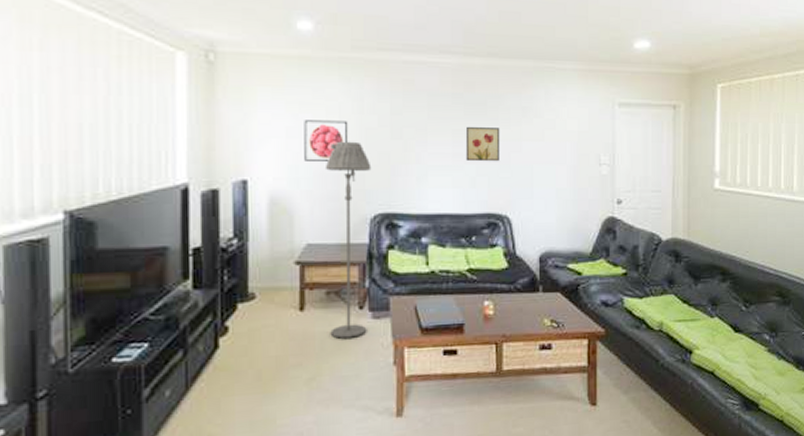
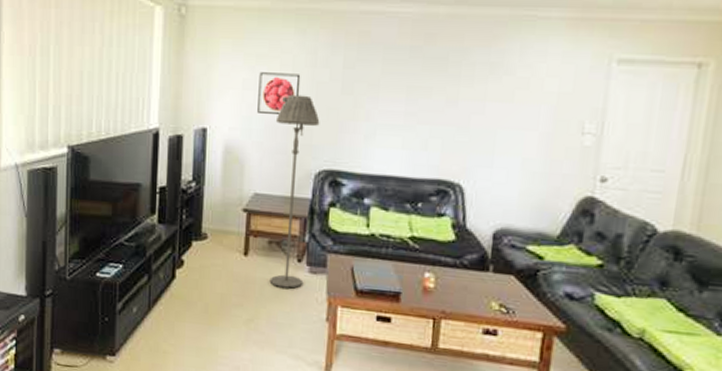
wall art: present [465,126,501,162] -> none [418,82,462,124]

